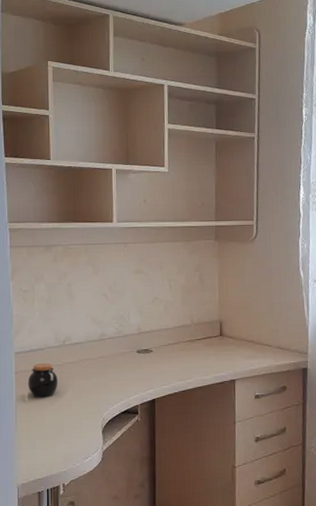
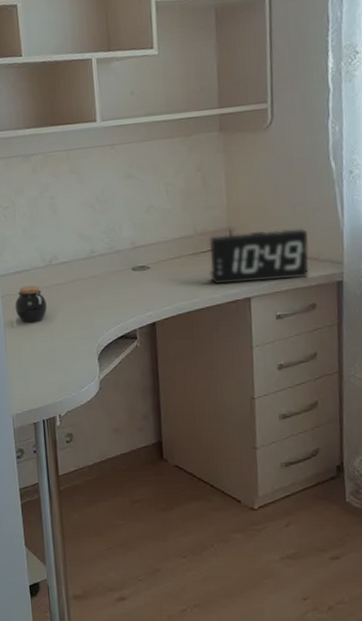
alarm clock: none [203,324,282,368] -> present [209,228,310,285]

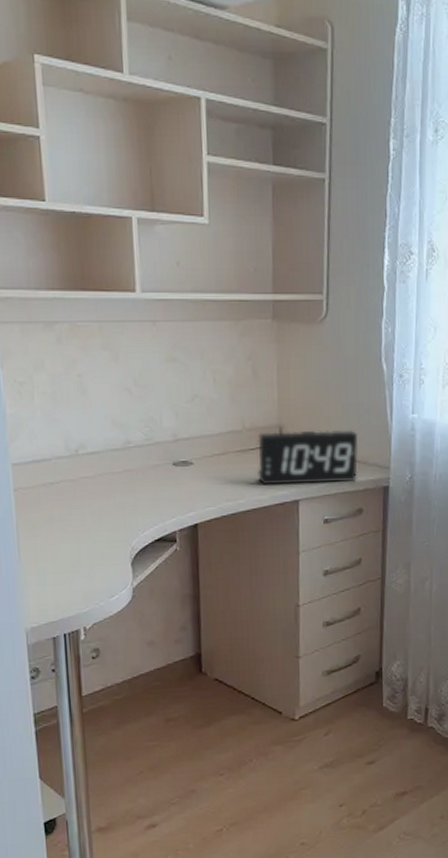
jar: present [14,285,48,324] -> none [31,477,73,522]

